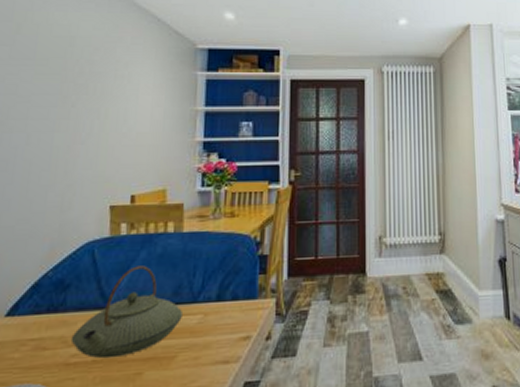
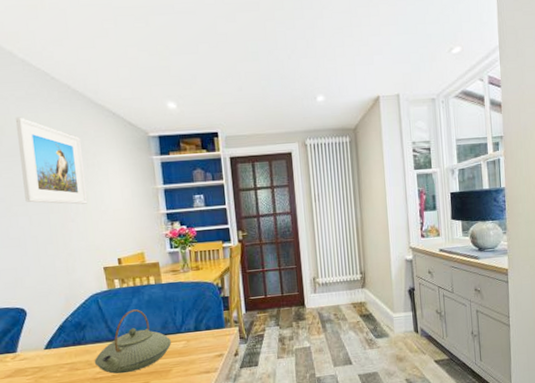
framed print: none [27,14,112,123] -> present [16,117,88,205]

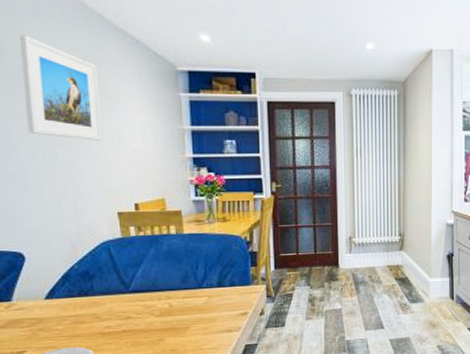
teapot: present [94,309,171,374] -> none [102,260,191,329]

